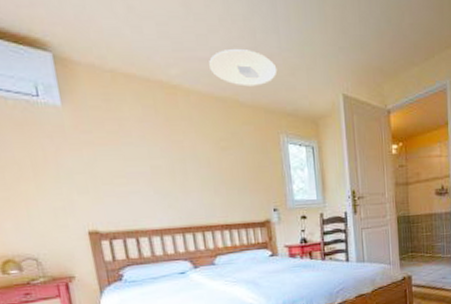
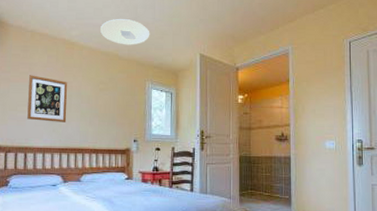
wall art: none [121,134,184,196] -> present [27,75,68,122]

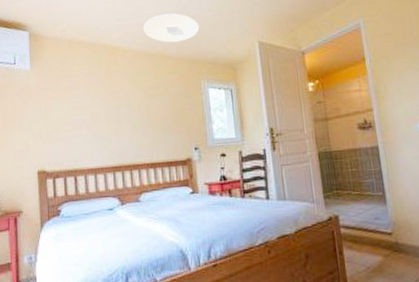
wall art: present [27,75,68,122] -> none [71,88,117,139]

